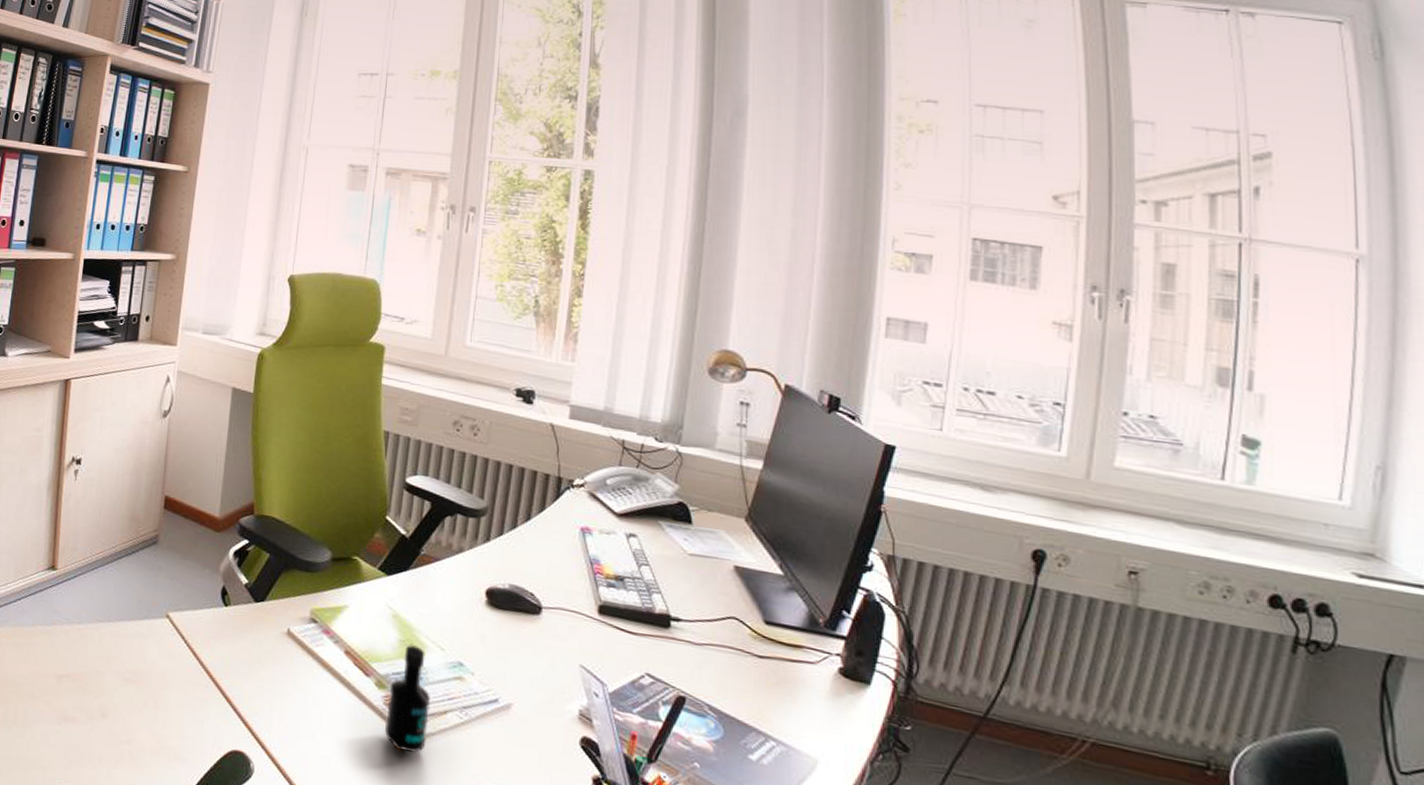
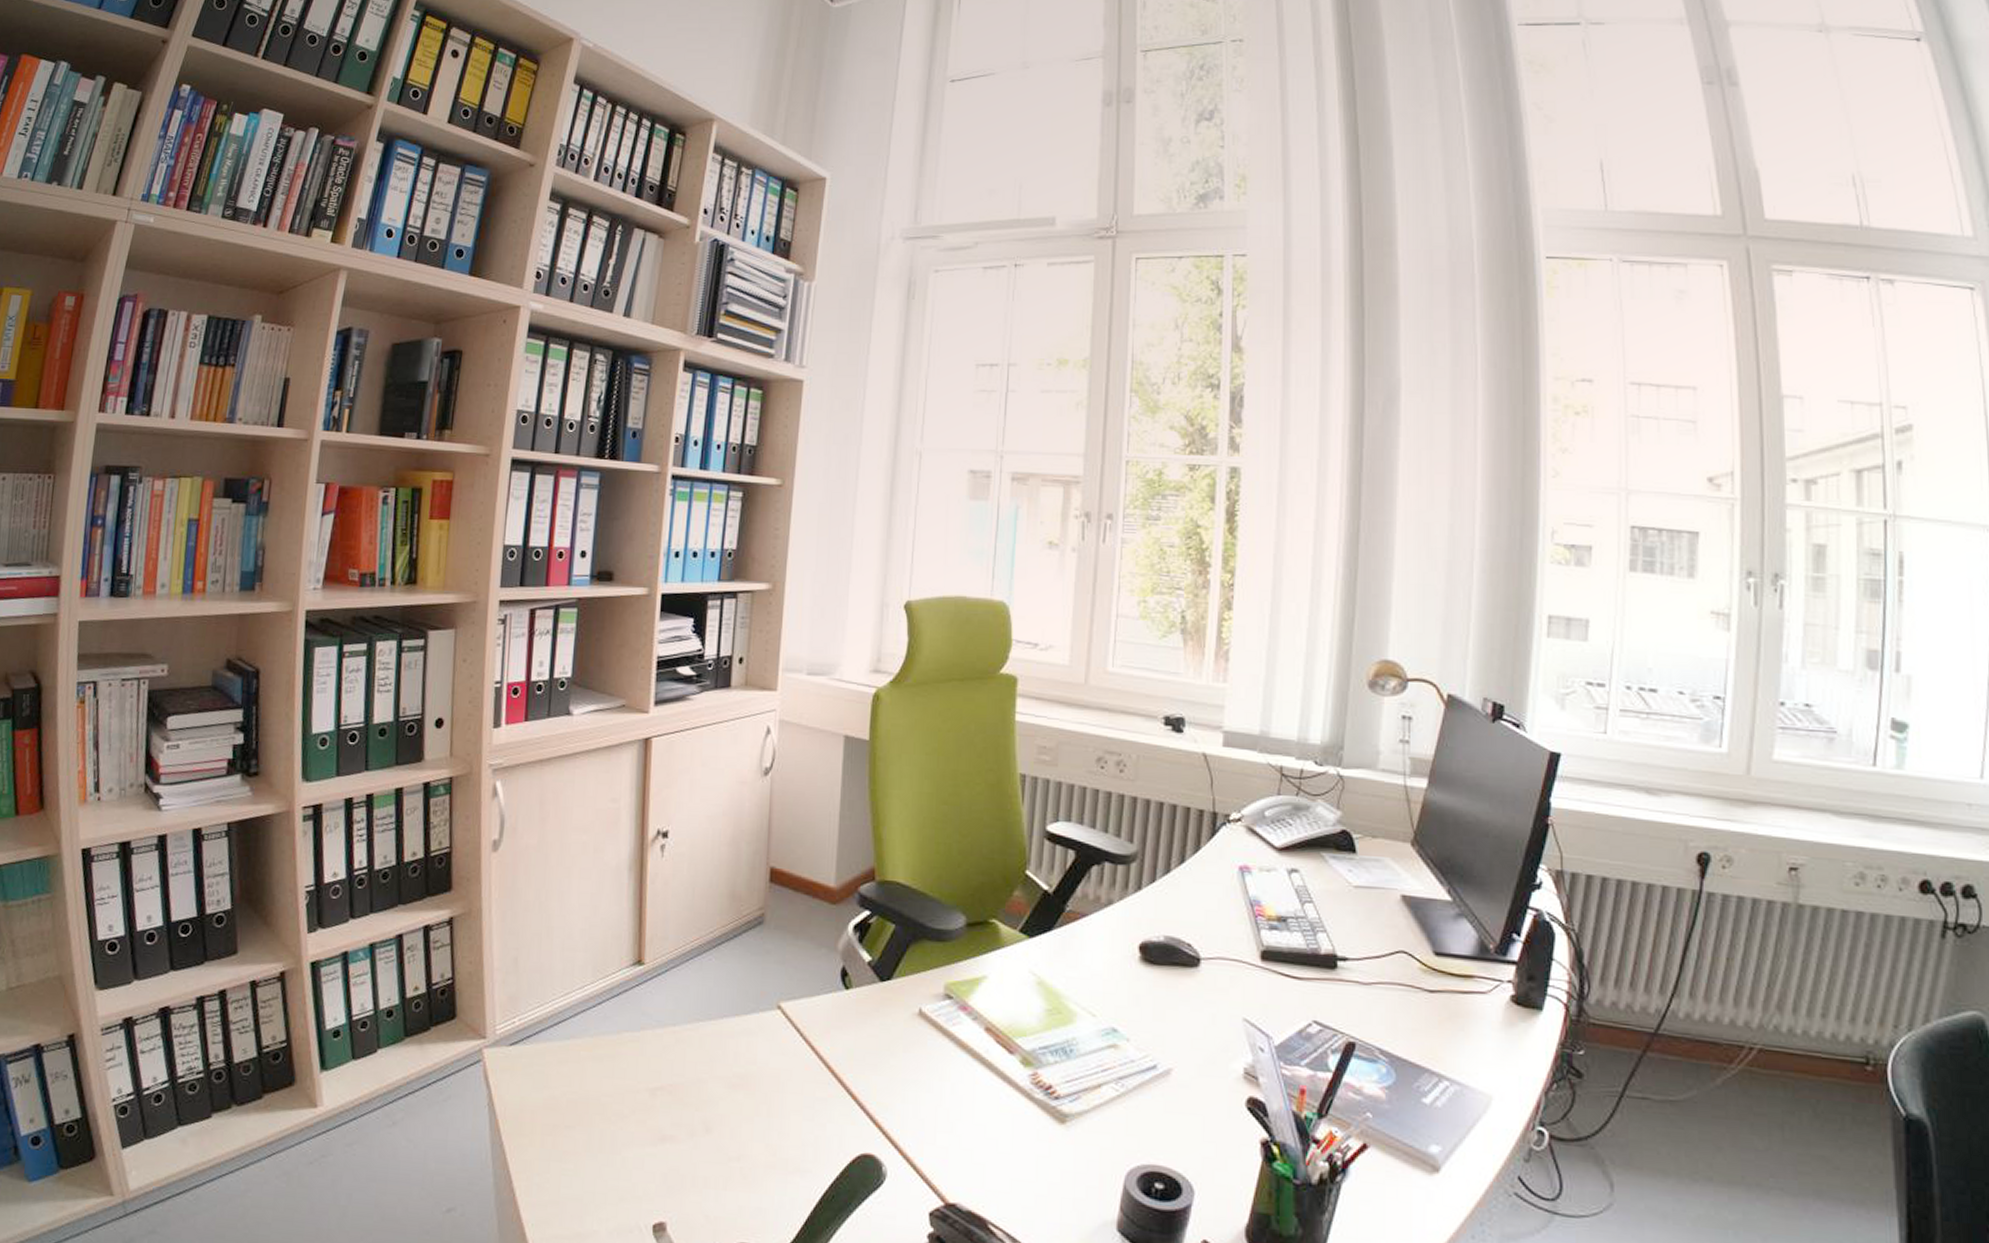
bottle: present [384,644,431,753] -> none [1032,1012,1083,1135]

